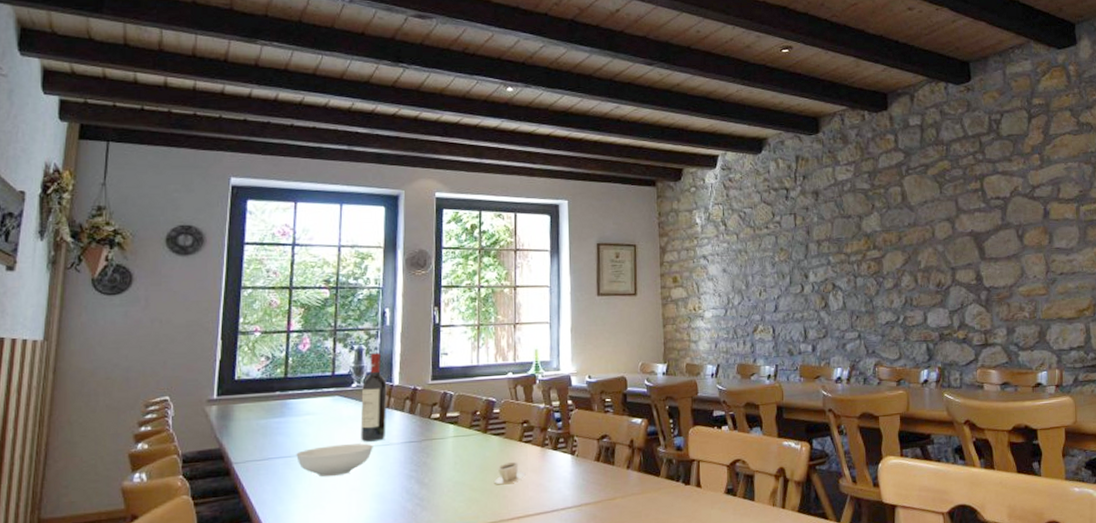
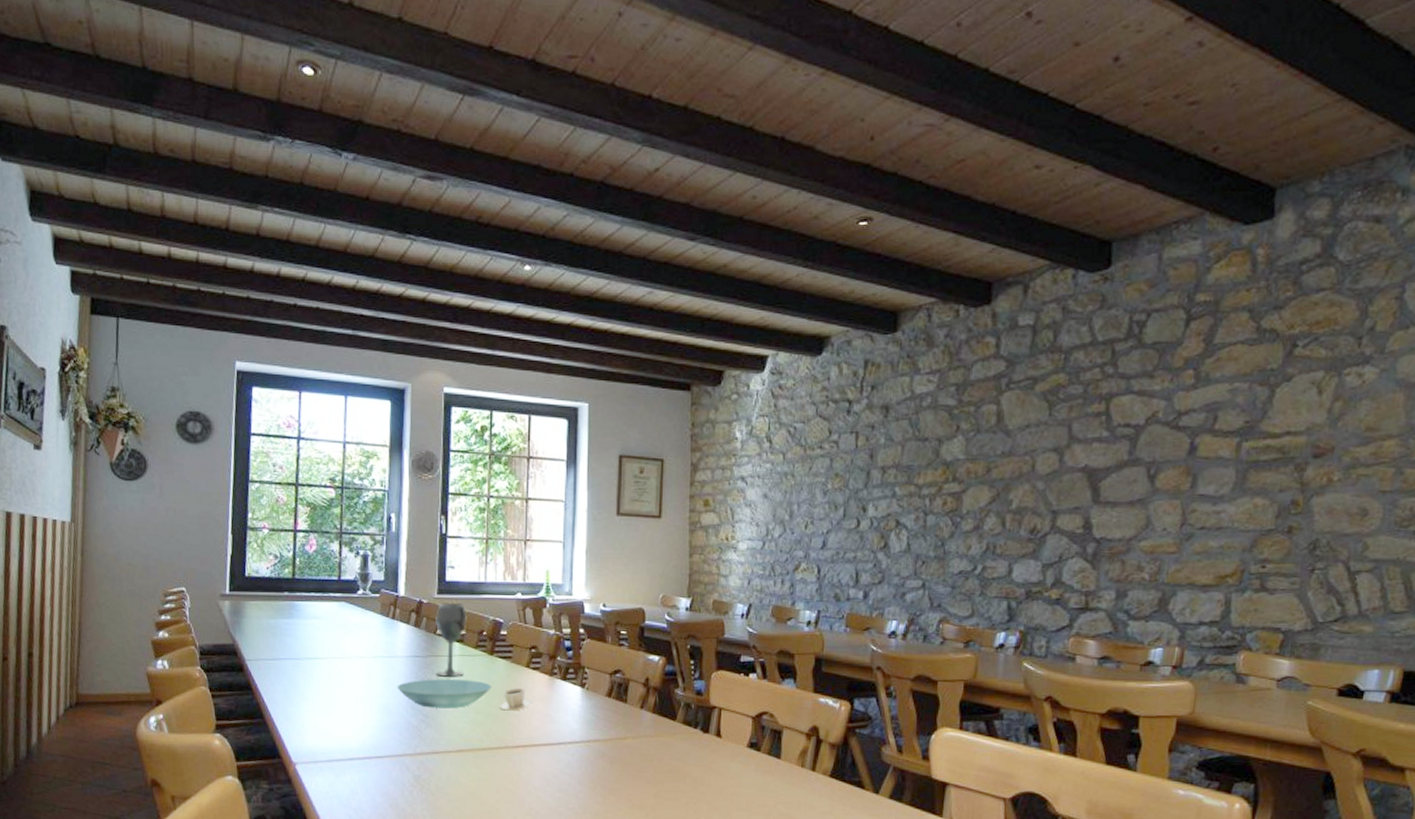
bowl: present [296,443,373,477] -> none [305,652,379,684]
wine bottle: present [360,353,387,442] -> none [366,560,393,652]
saucer: none [392,459,486,491] -> present [397,679,492,709]
wine glass: none [430,386,461,459] -> present [435,602,467,677]

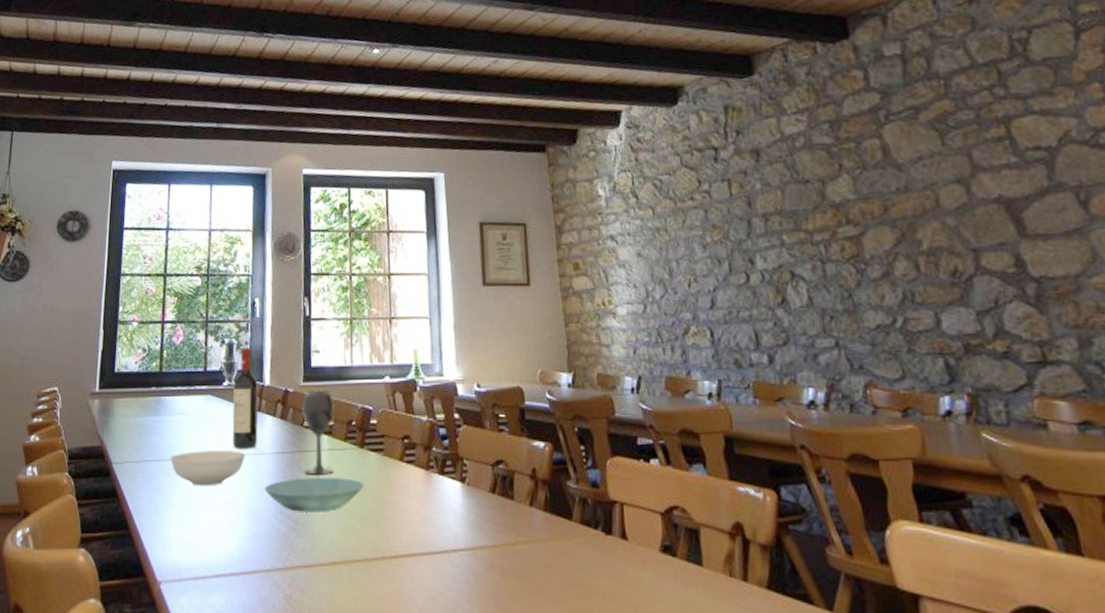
bowl: none [305,652,379,684] -> present [171,451,245,487]
wine bottle: none [366,560,393,652] -> present [232,348,259,449]
cup: present [500,688,532,711] -> none [374,486,409,513]

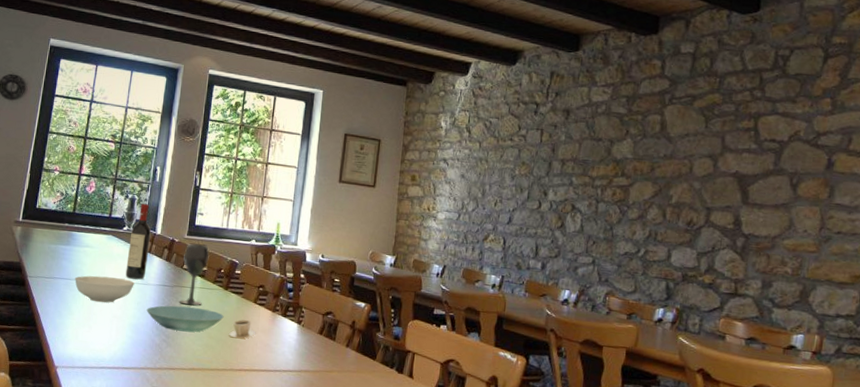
cup: none [374,486,409,513] -> present [229,319,256,339]

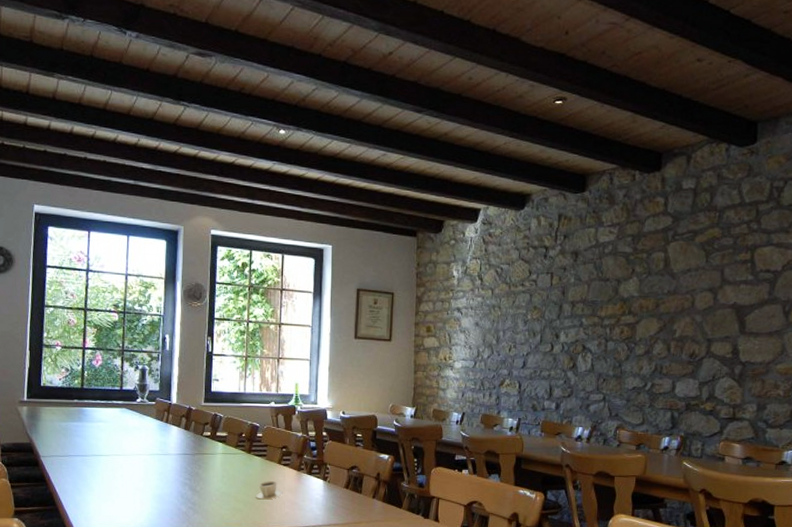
bowl: present [75,275,135,303] -> none [91,450,154,477]
wine bottle: present [125,204,151,280] -> none [144,374,166,451]
saucer: present [146,305,224,332] -> none [169,473,249,498]
wine glass: present [179,243,209,306] -> none [202,409,229,472]

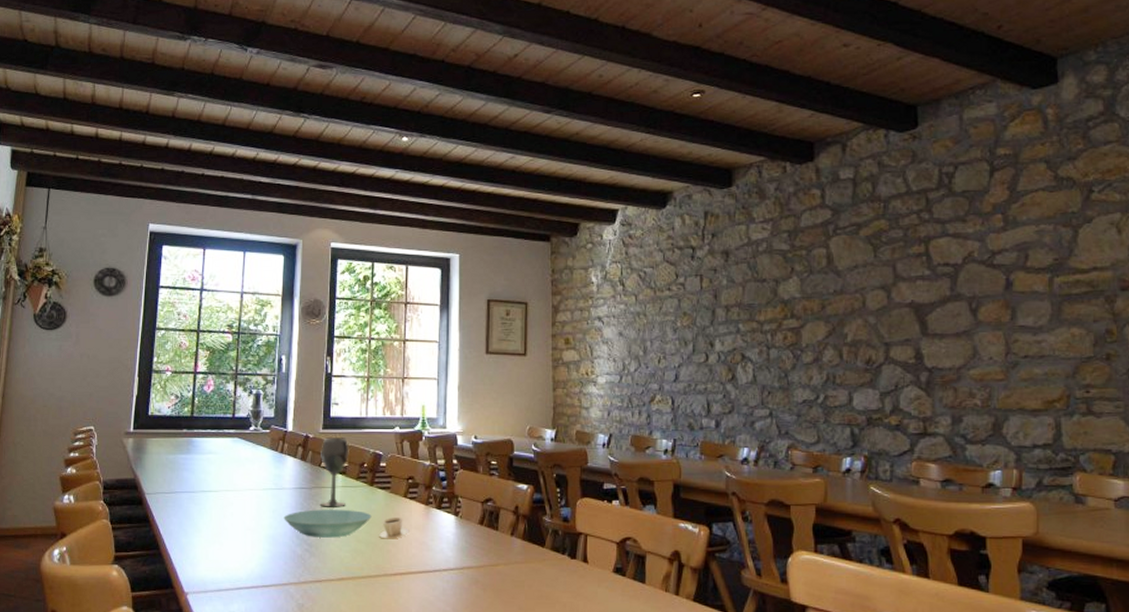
saucer: none [169,473,249,498] -> present [283,509,372,538]
wine glass: none [202,409,229,472] -> present [319,436,349,507]

